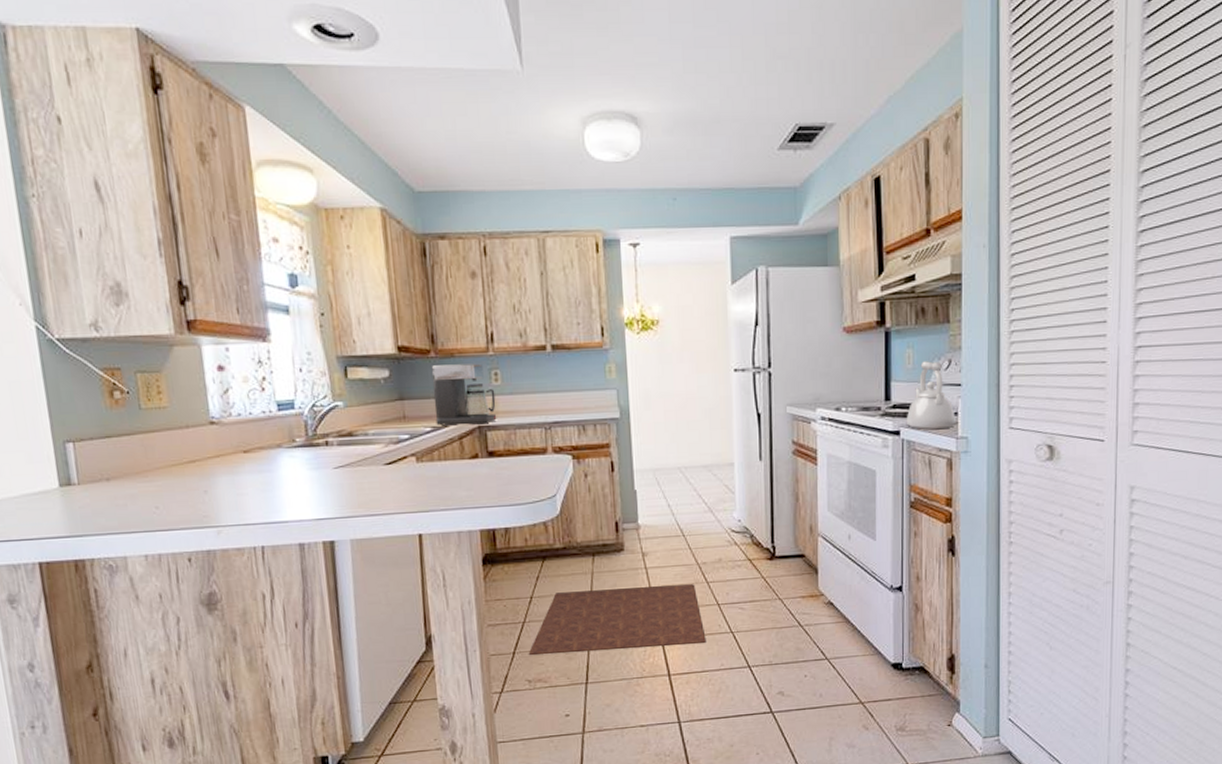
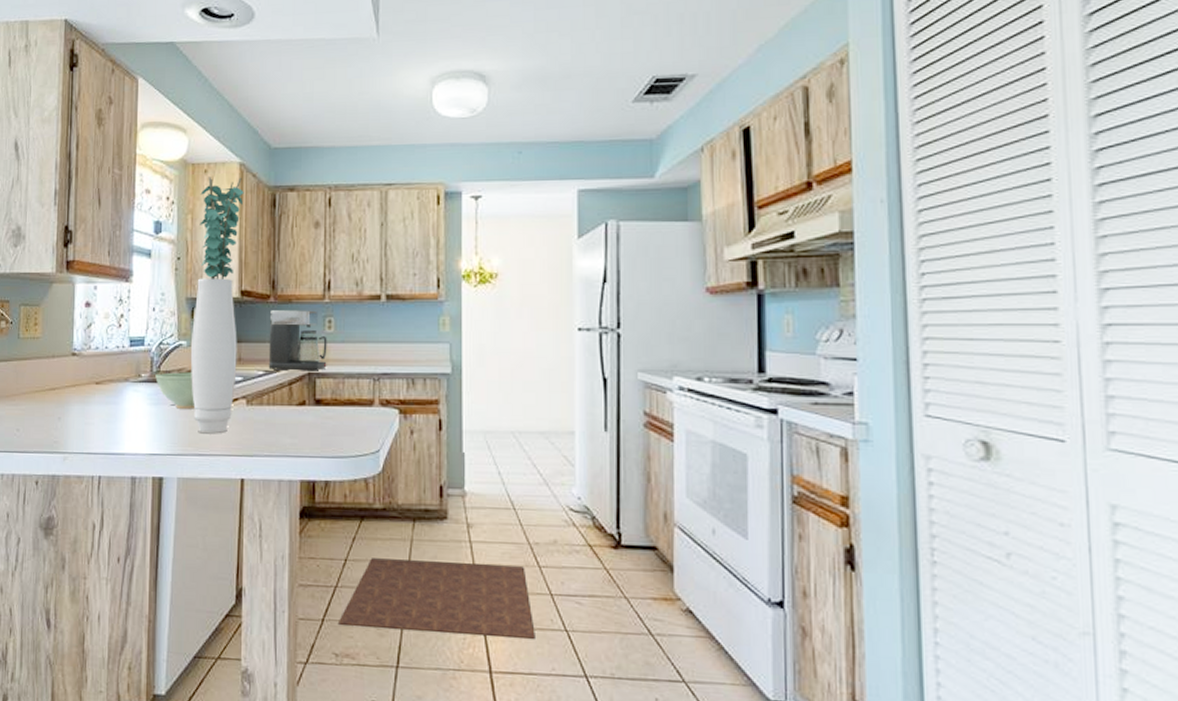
bowl: none [312,433,362,472] -> present [155,372,196,409]
vase: none [338,223,403,494] -> present [190,177,244,434]
kettle: present [906,361,955,430] -> none [785,330,851,411]

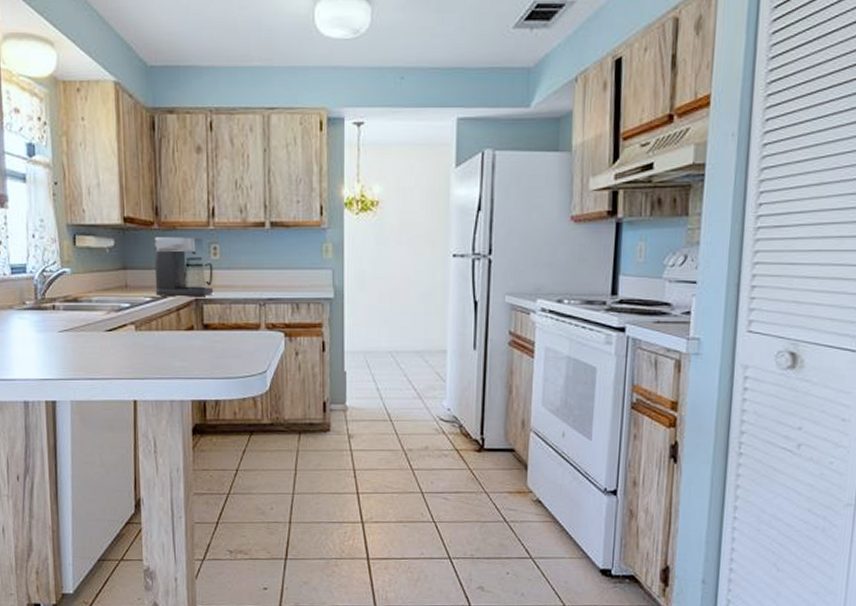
bowl: present [155,372,196,409] -> none [40,299,84,335]
vase: present [190,177,244,434] -> none [74,96,124,359]
doormat: present [337,558,535,639] -> none [231,468,407,530]

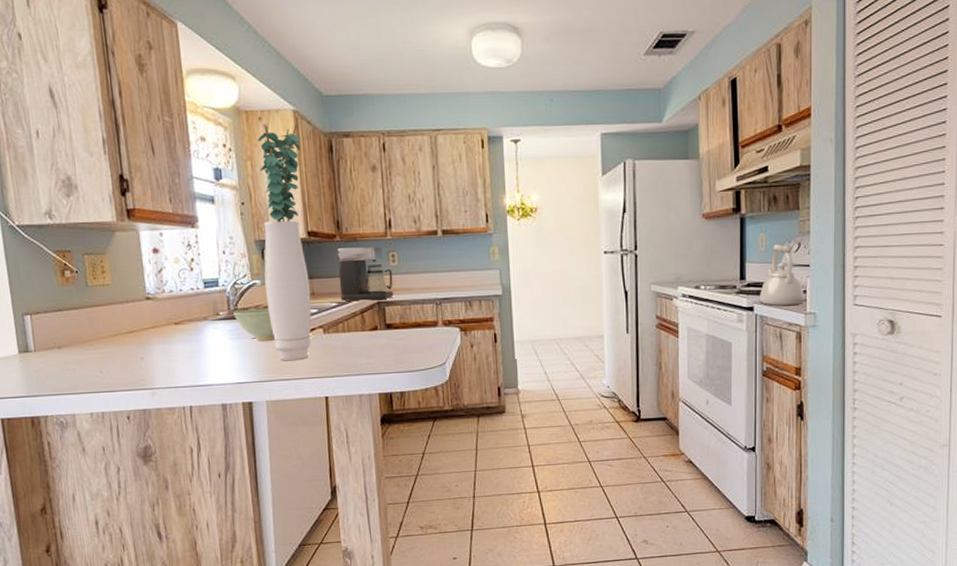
bowl: none [40,299,84,335] -> present [233,308,276,341]
vase: none [74,96,124,359] -> present [257,124,312,361]
kettle: none [632,255,688,329] -> present [759,244,804,306]

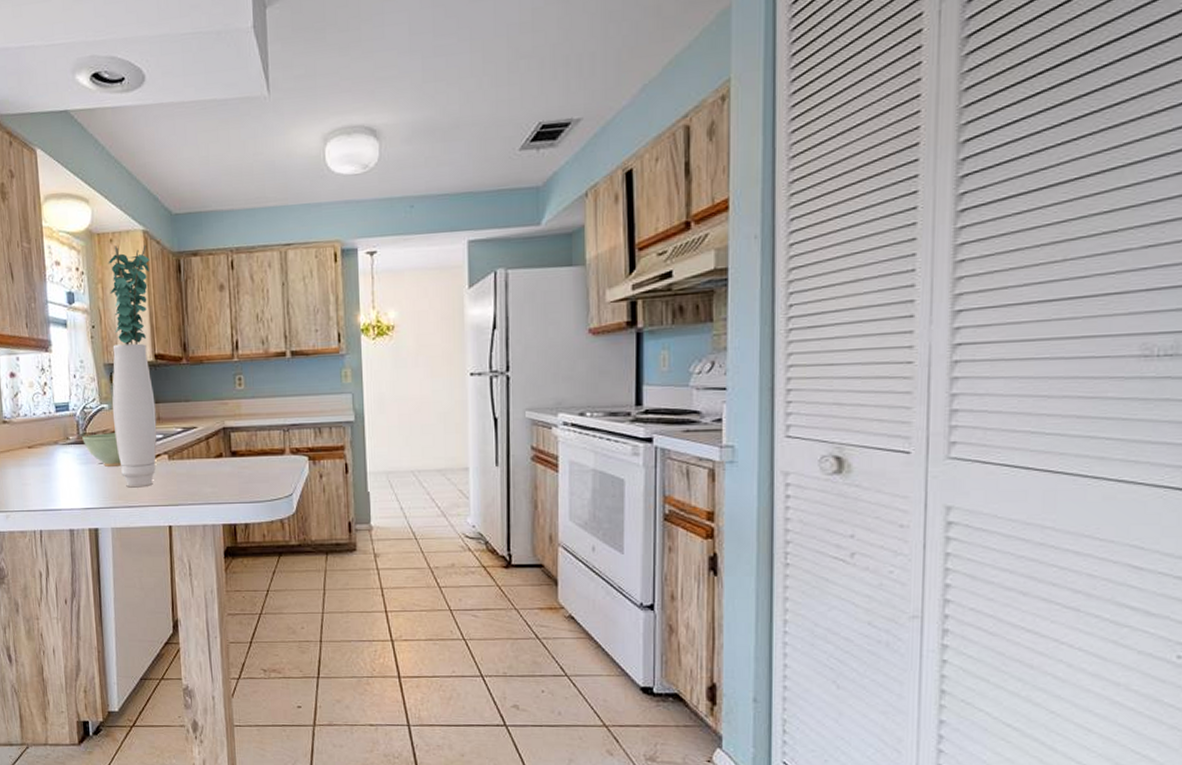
coffee maker: present [336,247,394,302] -> none [183,369,240,427]
kettle: present [759,244,804,306] -> none [660,363,719,438]

